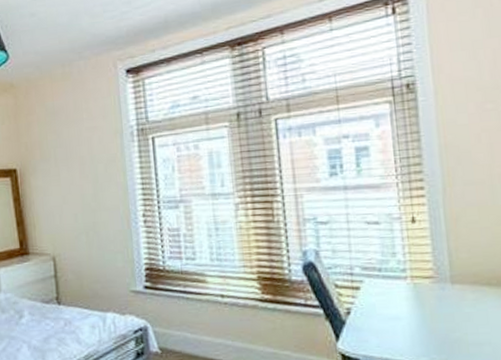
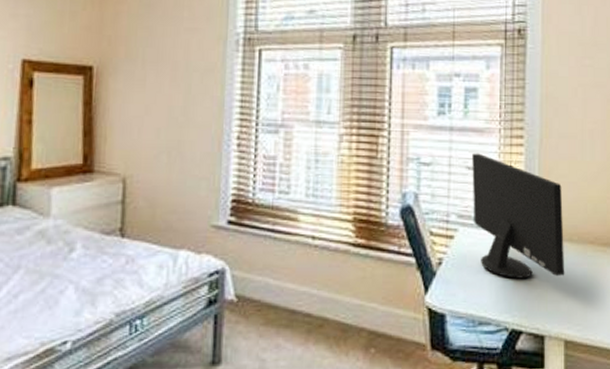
computer monitor: none [370,208,486,324] -> present [472,153,565,279]

